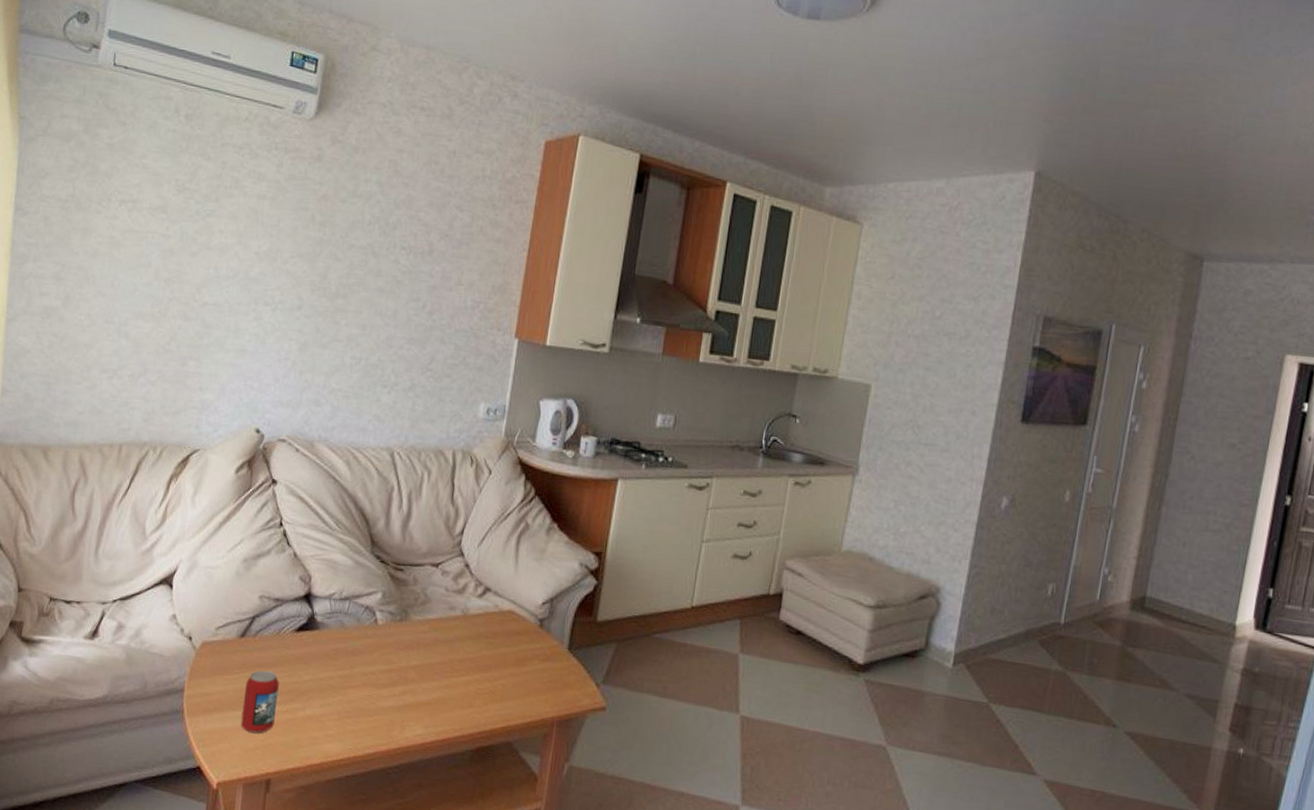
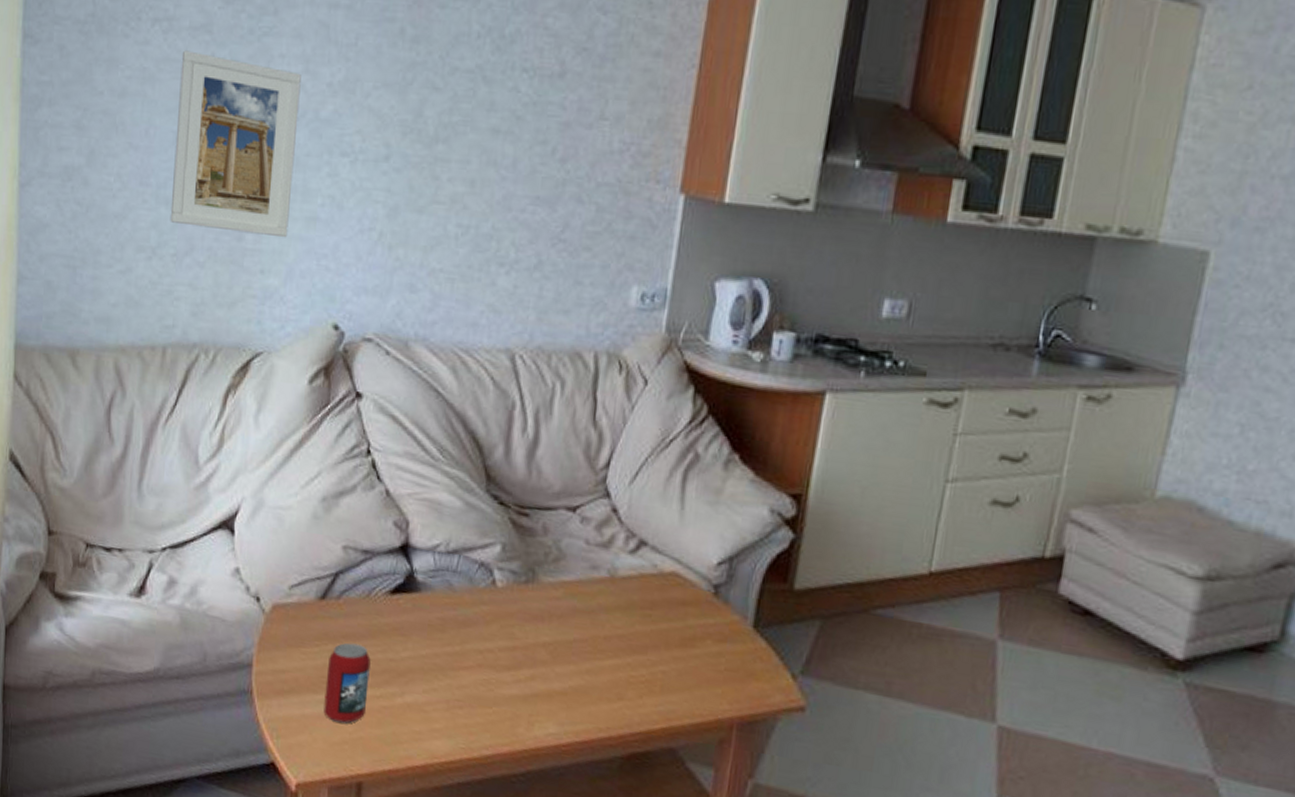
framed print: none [129,224,235,365] -> present [170,50,301,238]

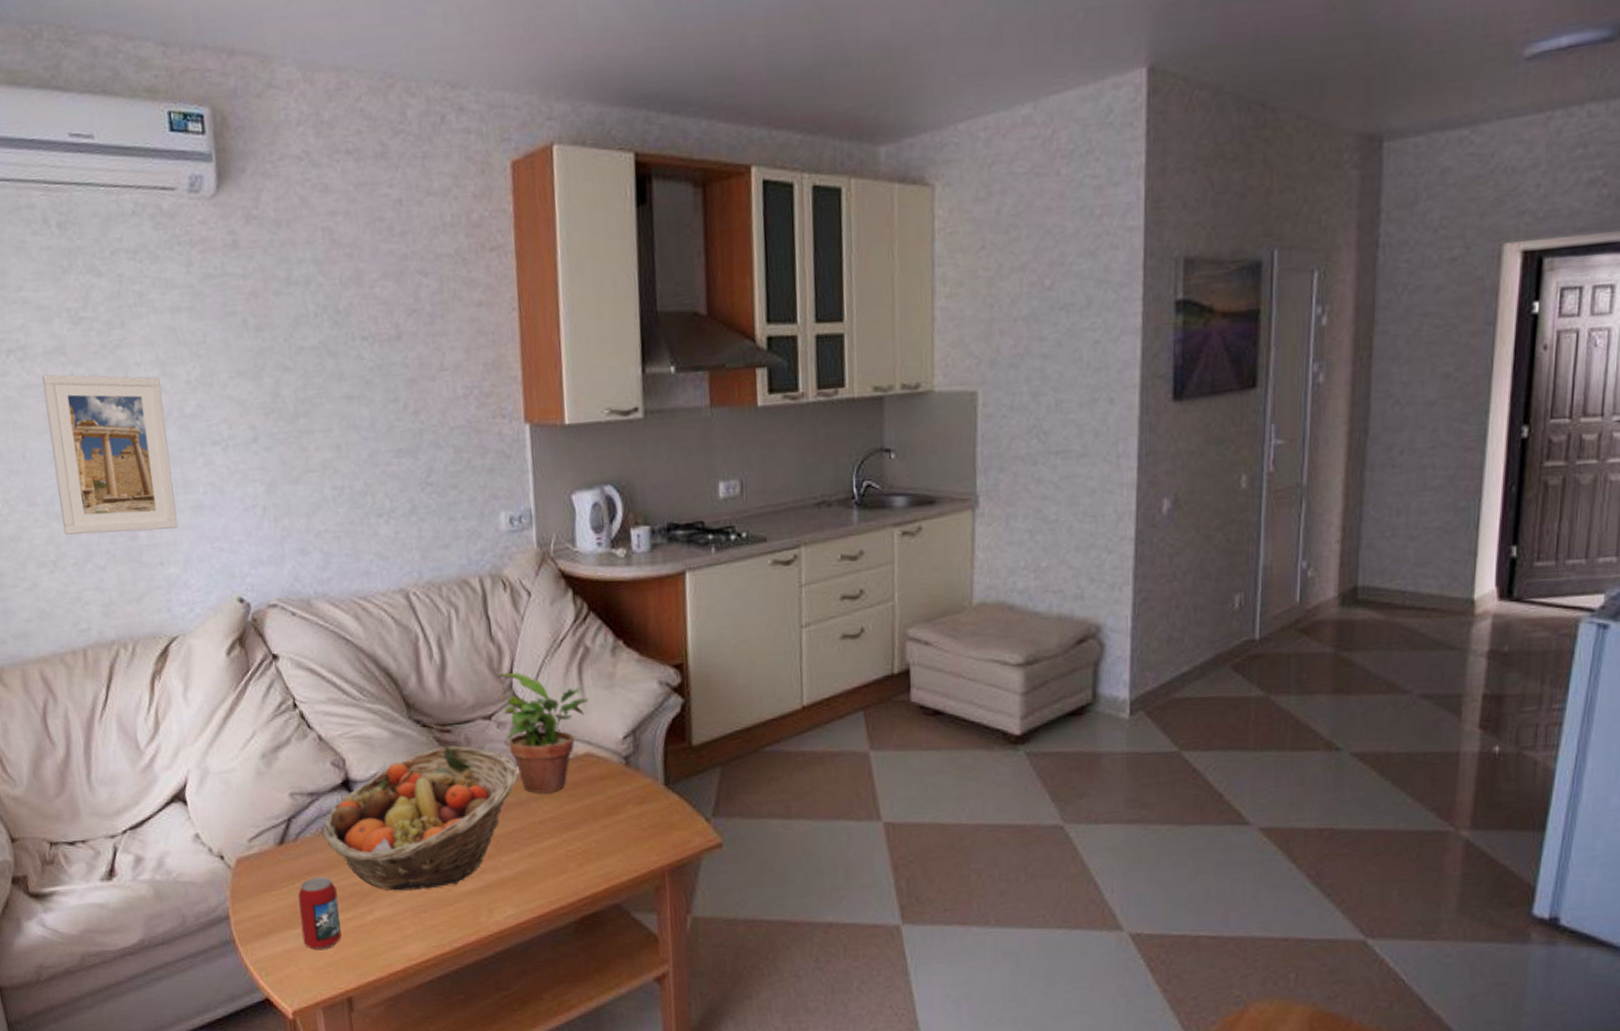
fruit basket: none [368,530,593,686] -> present [322,745,518,891]
potted plant: none [585,463,688,607] -> present [497,672,589,794]

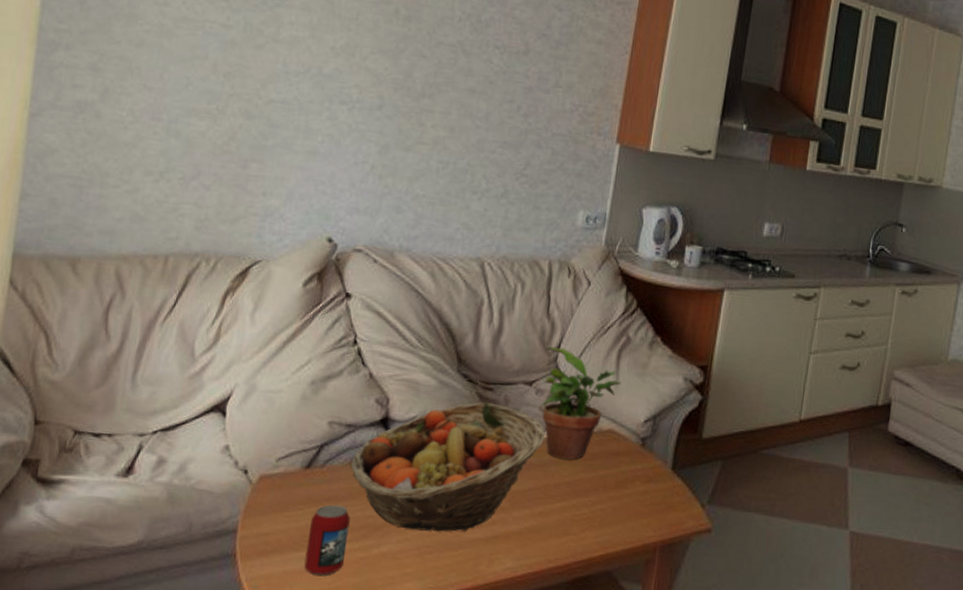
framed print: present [41,374,178,535] -> none [179,13,308,168]

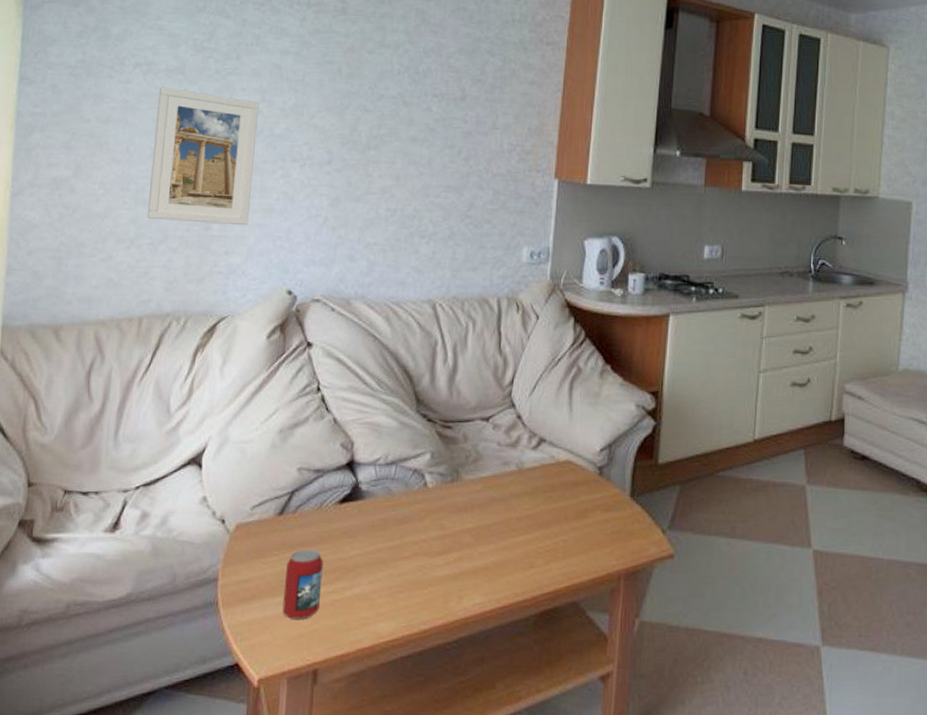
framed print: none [179,13,308,168] -> present [147,87,259,226]
fruit basket: present [350,402,545,532] -> none [320,440,504,571]
potted plant: present [539,346,621,460] -> none [497,382,575,493]

